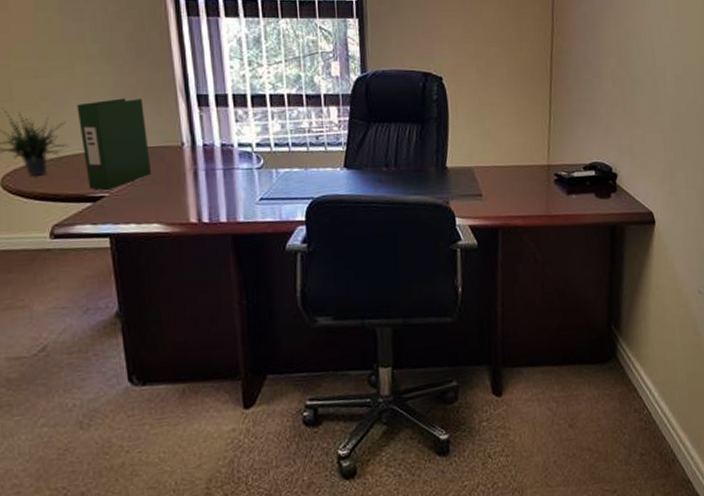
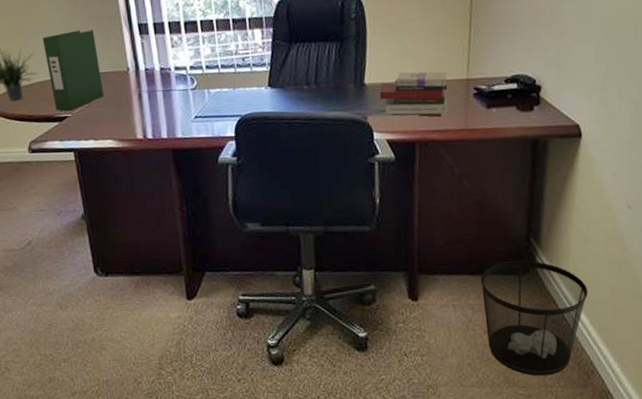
books: none [462,156,530,203] -> present [380,71,448,117]
waste bin: none [564,348,667,470] -> present [480,260,589,376]

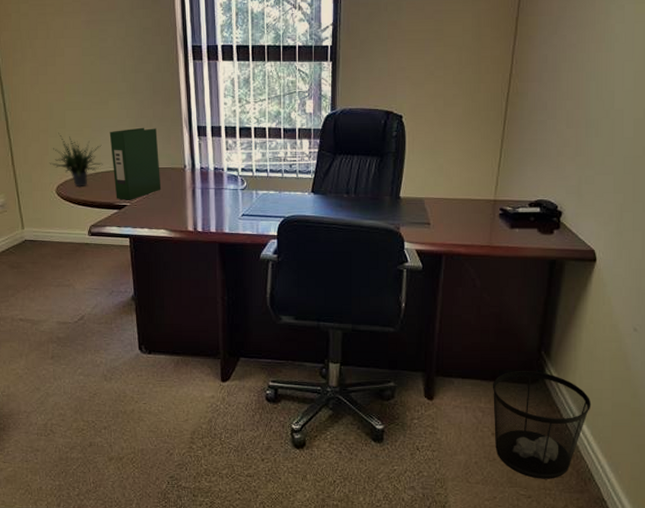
books: present [380,71,448,117] -> none [413,189,476,232]

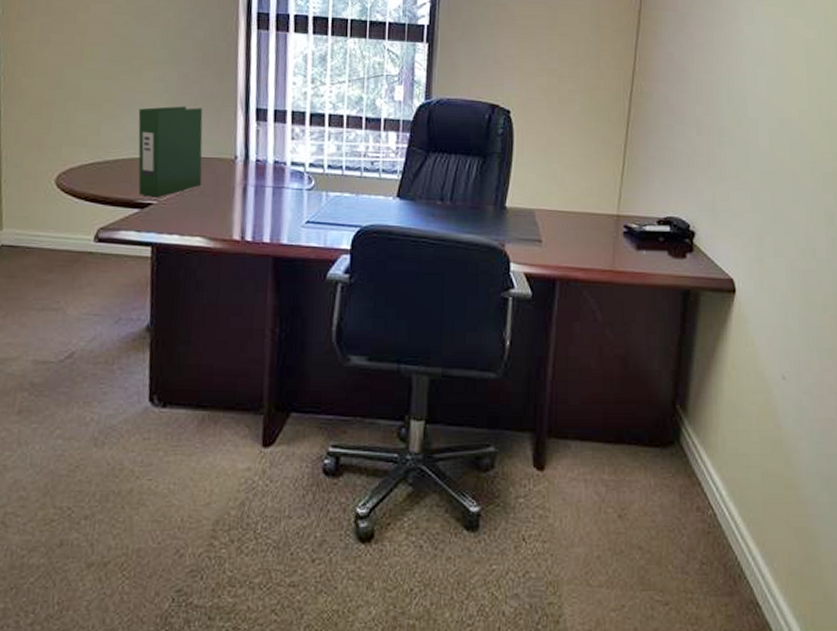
potted plant: present [49,132,103,186] -> none [50,105,127,177]
waste bin: present [492,371,592,479] -> none [617,431,738,578]

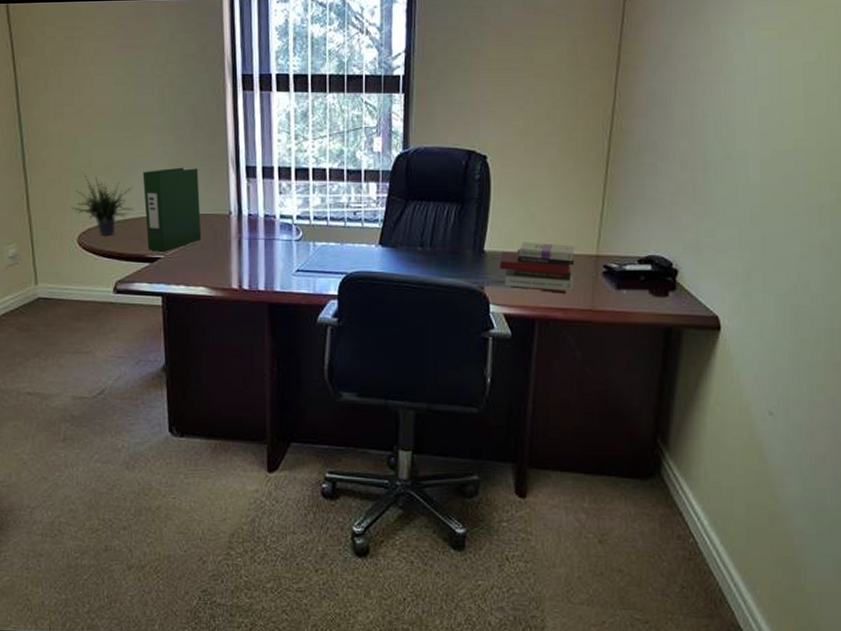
potted plant: none [50,105,127,177] -> present [71,172,134,235]
books: none [521,199,596,253] -> present [500,242,575,293]

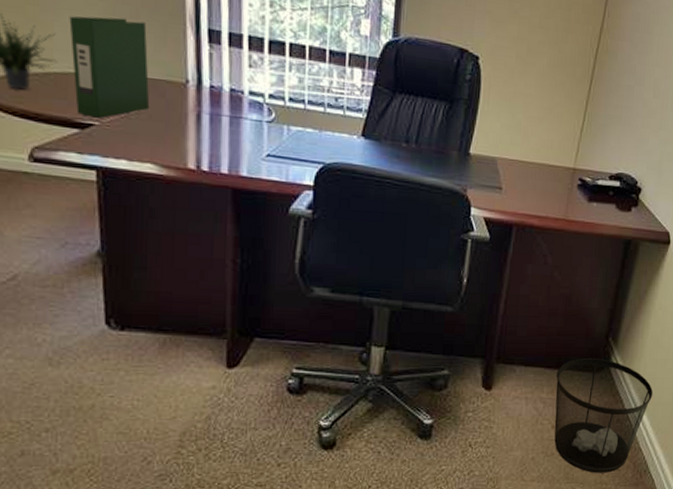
books: present [500,242,575,293] -> none [484,148,555,202]
waste bin: none [597,463,720,600] -> present [554,358,653,473]

